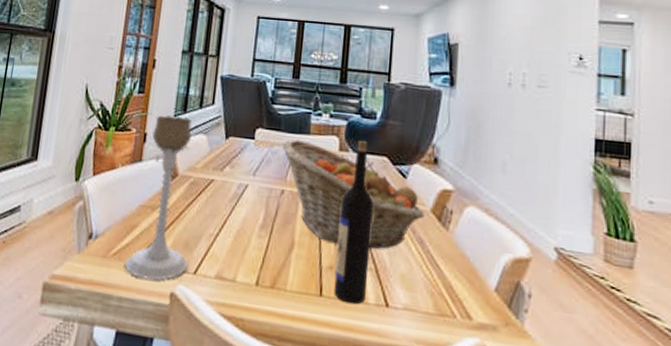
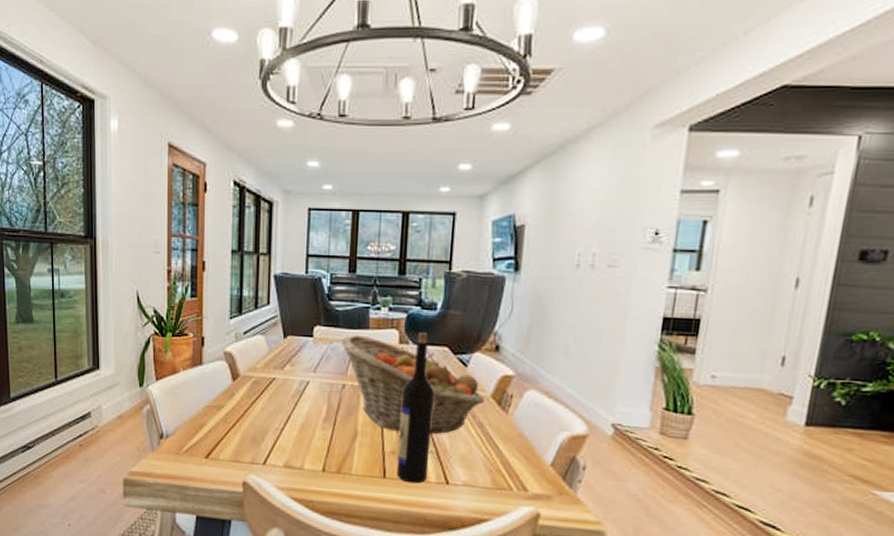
candle holder: present [124,115,192,280] -> none [197,318,257,472]

